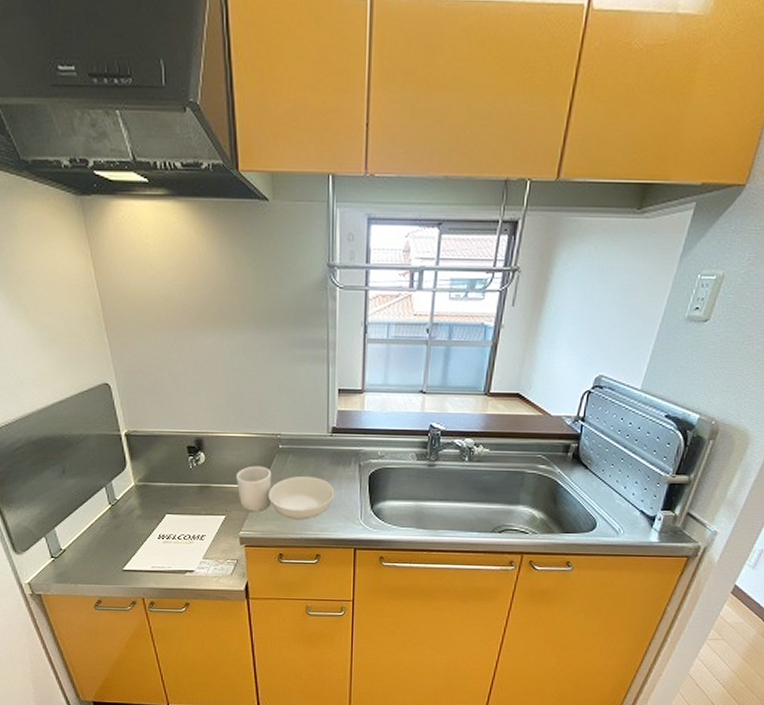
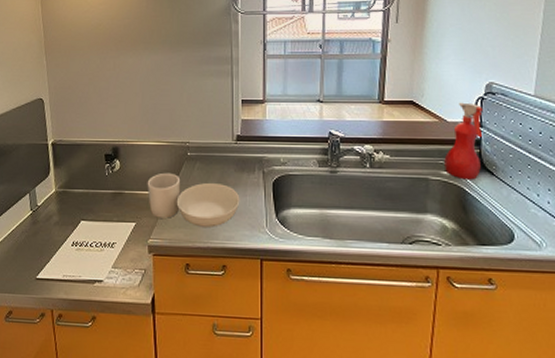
spray bottle: none [542,396,588,473] -> present [444,102,483,180]

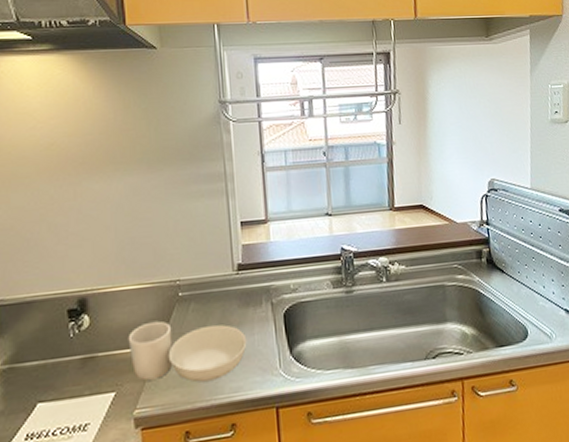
spray bottle: present [444,102,483,180] -> none [457,201,492,282]

